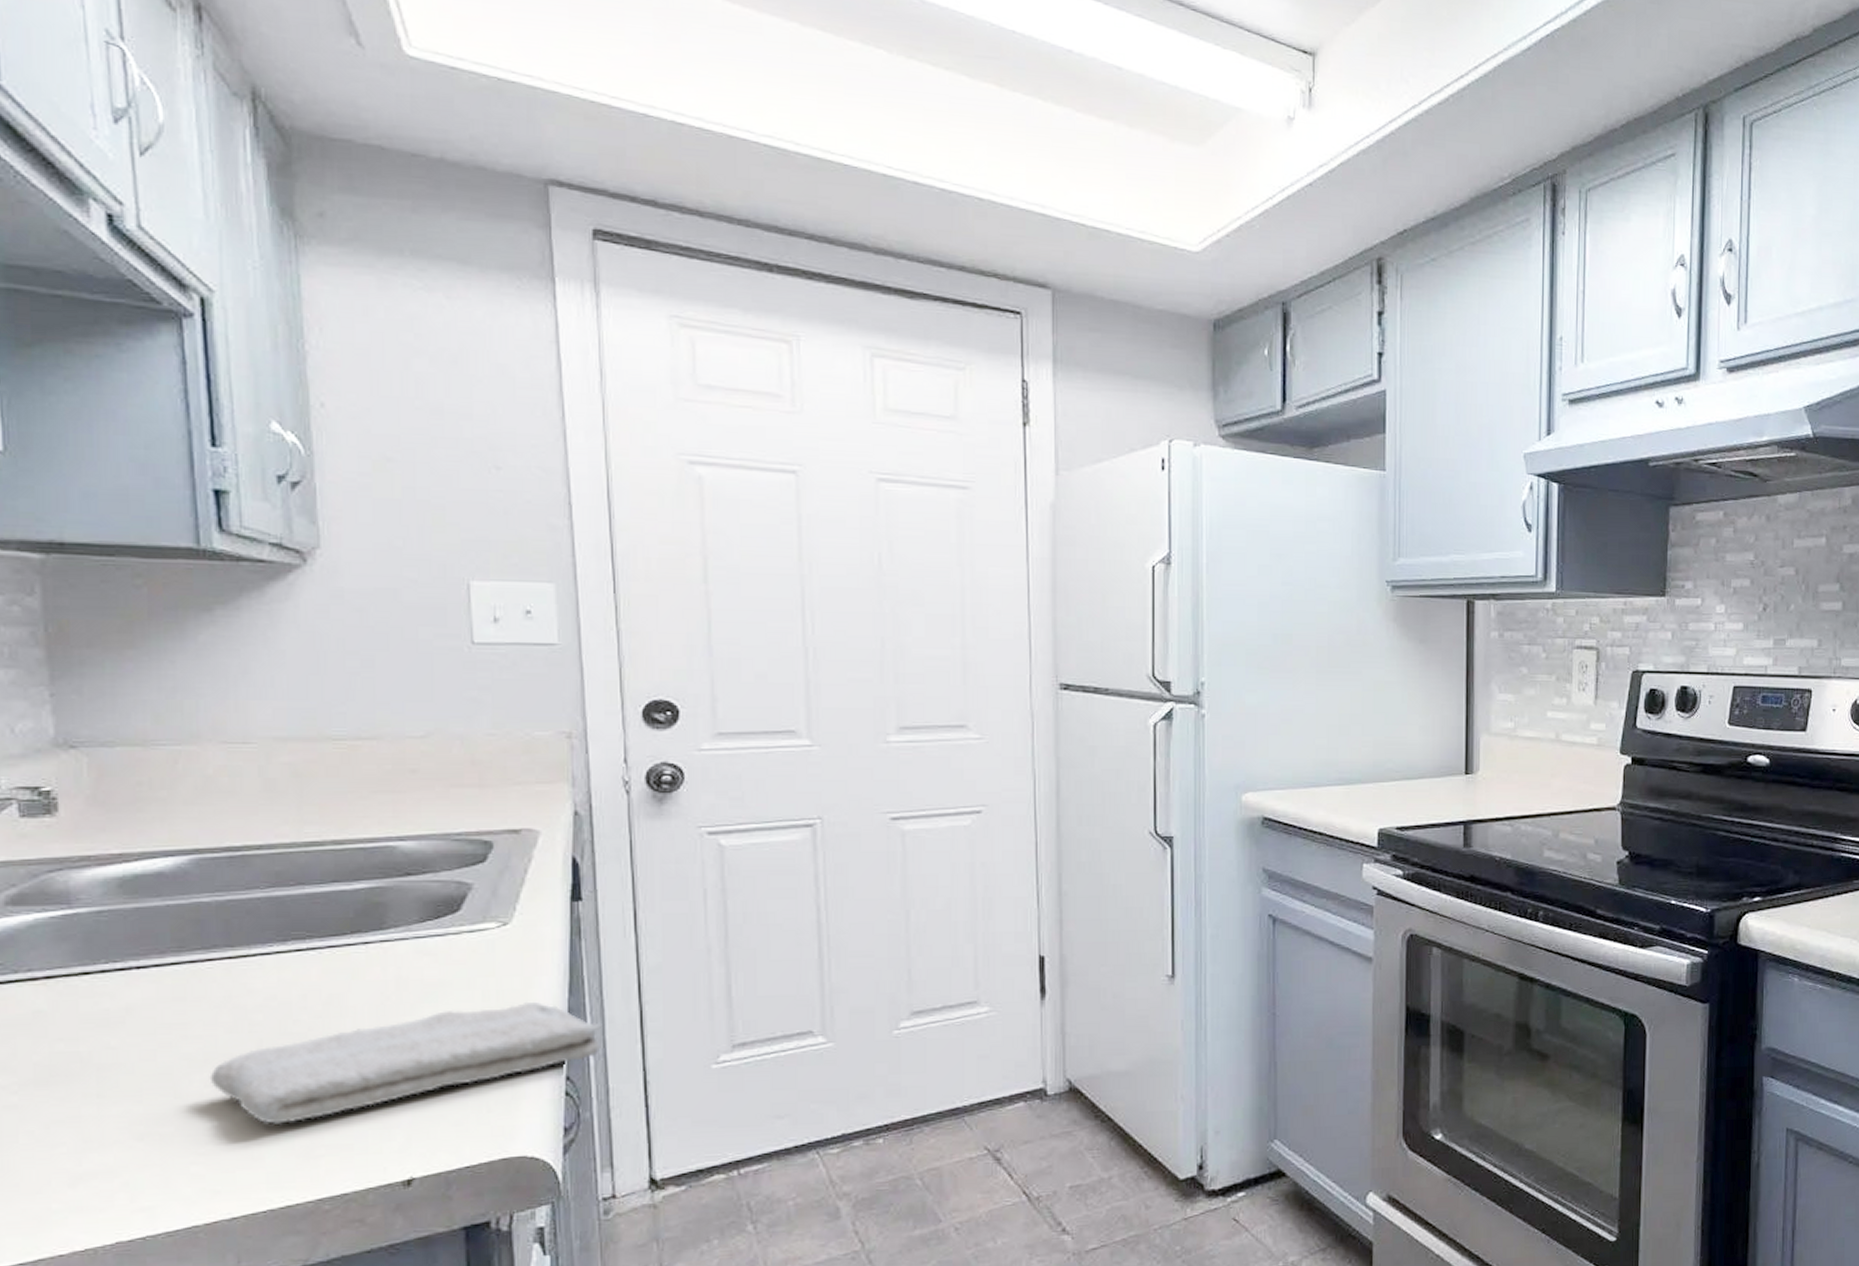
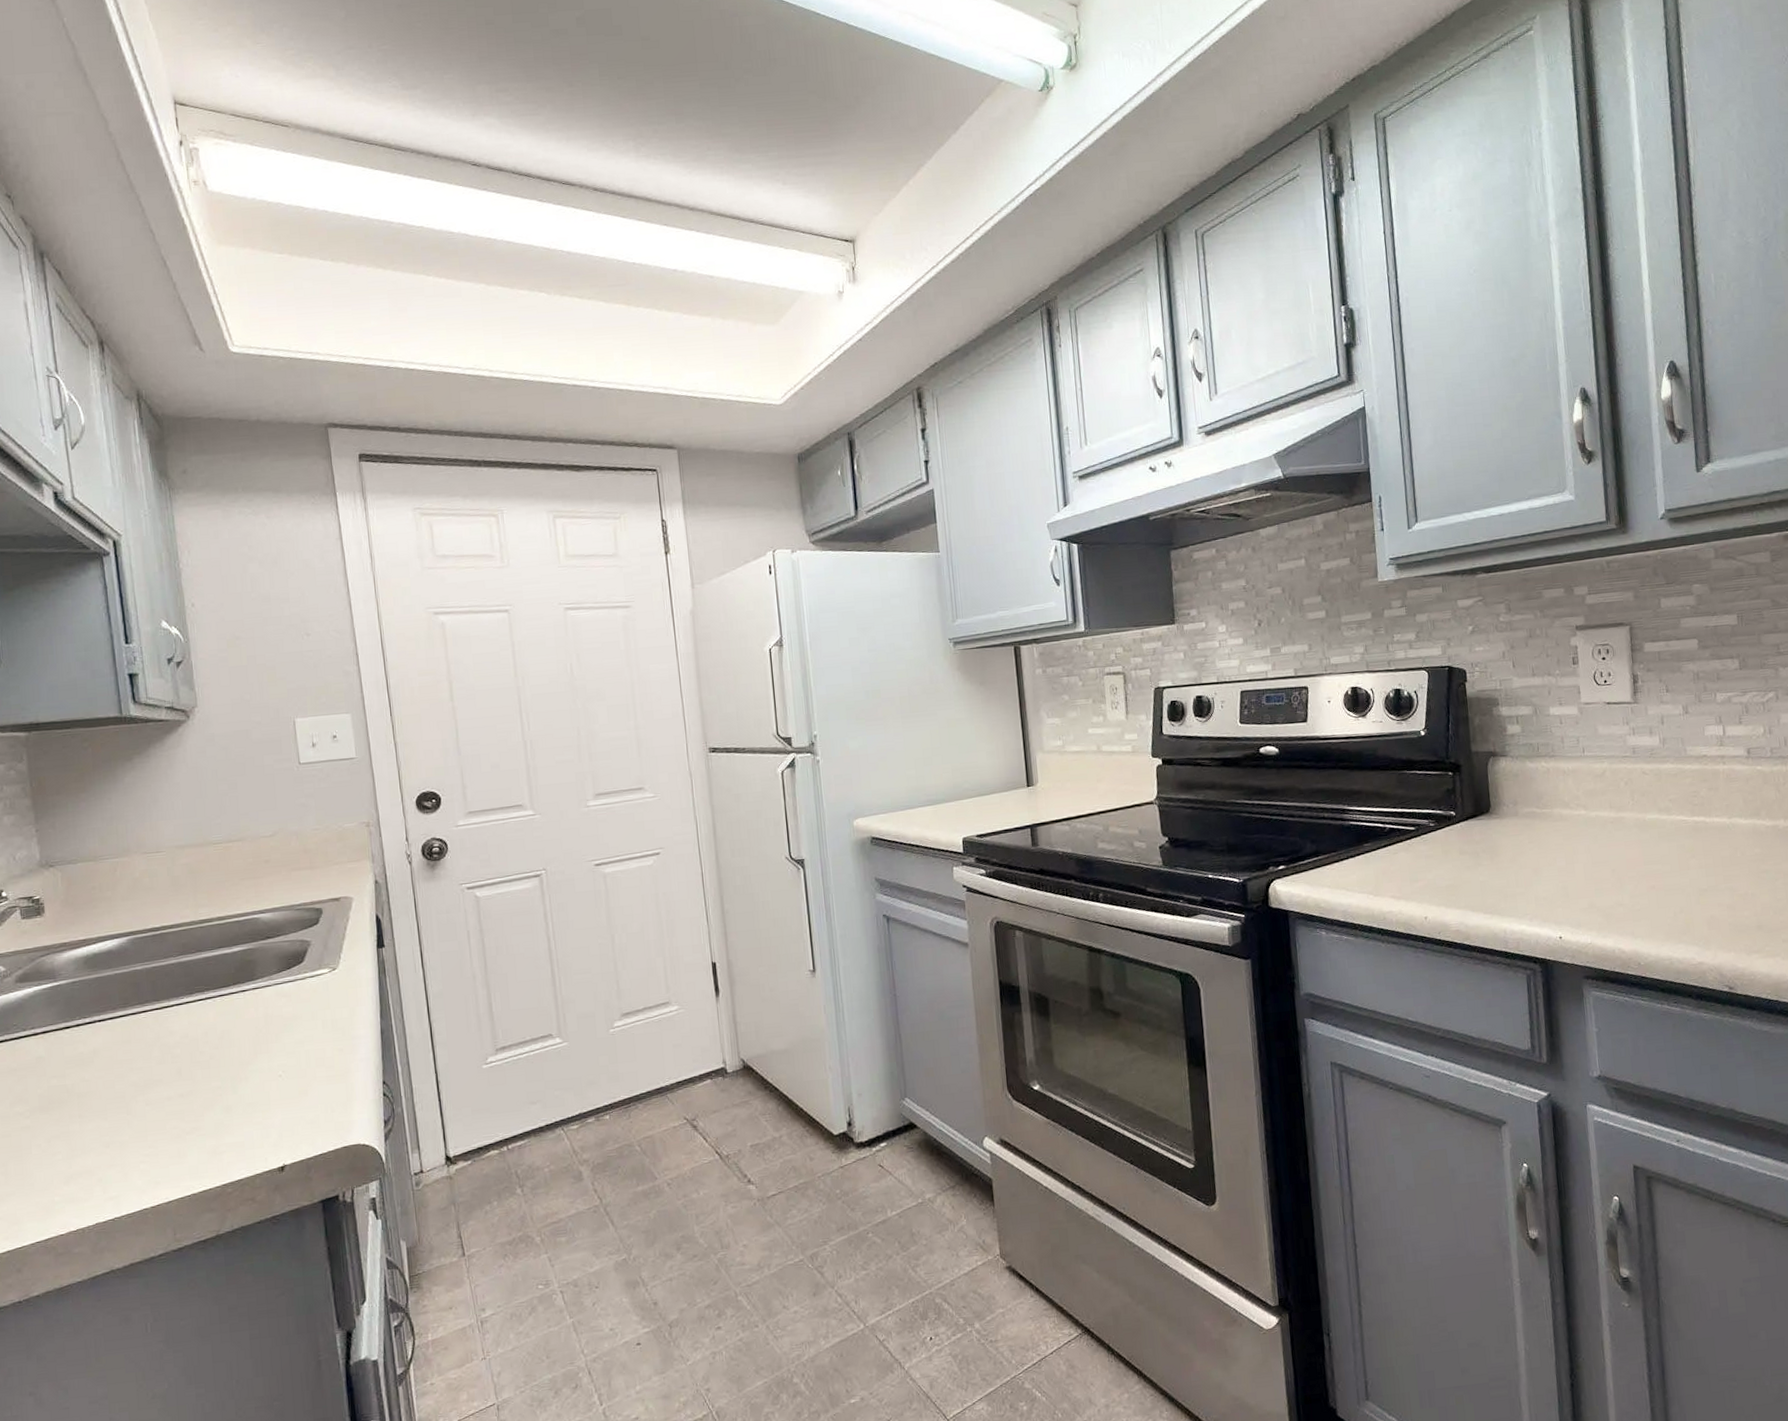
washcloth: present [209,1001,603,1125] -> none [148,1025,405,1131]

